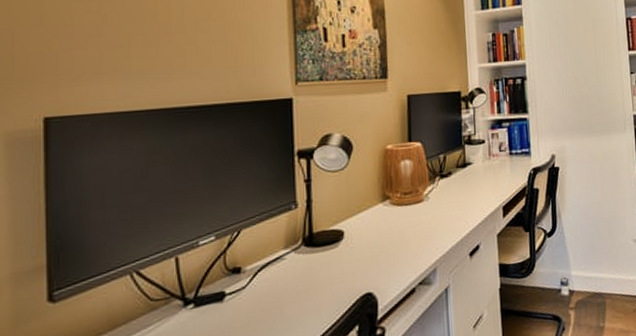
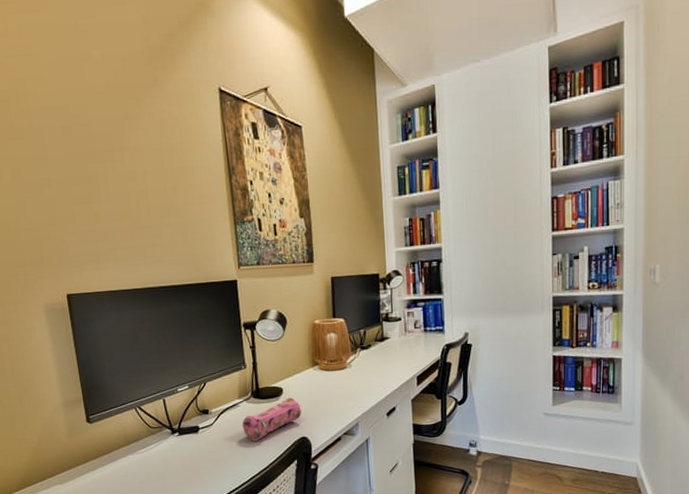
pencil case: none [286,242,367,306] -> present [242,397,302,442]

